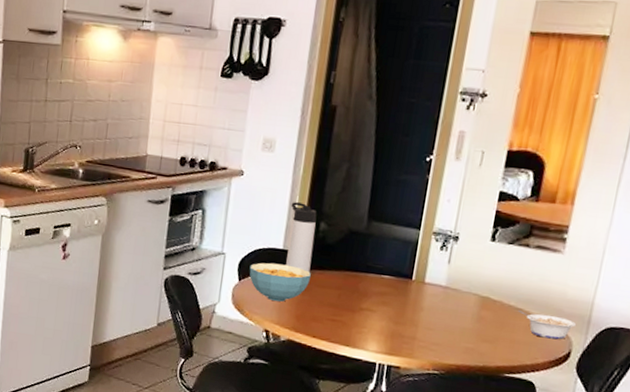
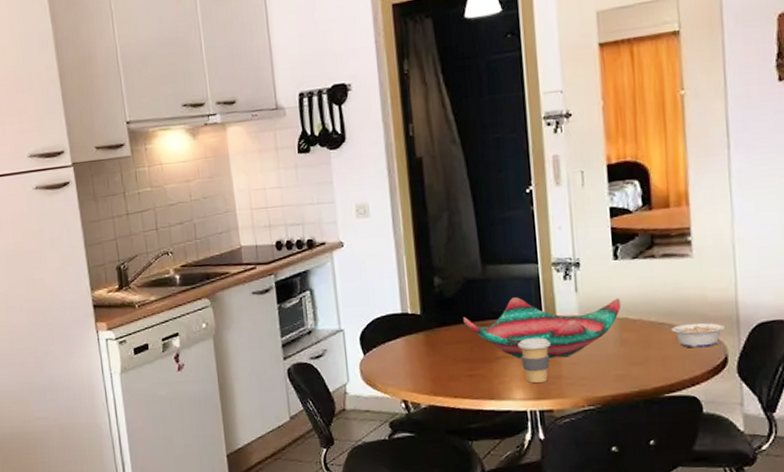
cereal bowl: present [249,262,311,302] -> none [372,328,437,368]
thermos bottle: present [286,202,317,273] -> none [399,262,435,332]
decorative bowl: none [338,256,488,322] -> present [463,297,622,359]
coffee cup: none [382,296,414,340] -> present [518,337,551,383]

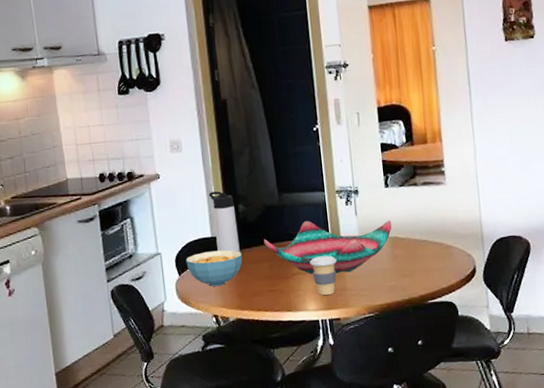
cereal bowl: none [372,328,437,368] -> present [186,250,242,286]
thermos bottle: none [399,262,435,332] -> present [208,191,240,253]
legume: present [661,322,725,348] -> none [423,239,472,261]

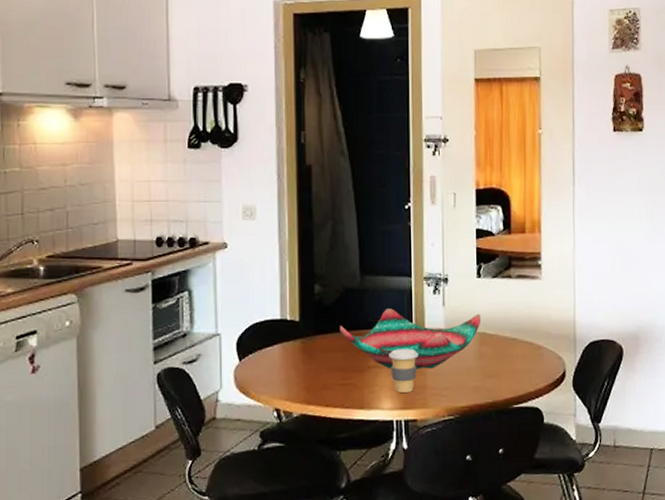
cereal bowl: present [186,250,242,286] -> none [249,334,313,376]
thermos bottle: present [208,191,240,253] -> none [281,268,312,339]

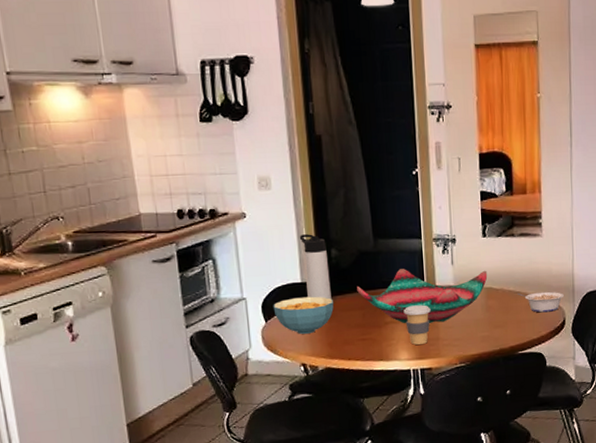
cereal bowl: none [249,334,313,376] -> present [273,296,334,334]
thermos bottle: none [281,268,312,339] -> present [299,234,332,300]
legume: none [513,339,564,363] -> present [517,291,564,313]

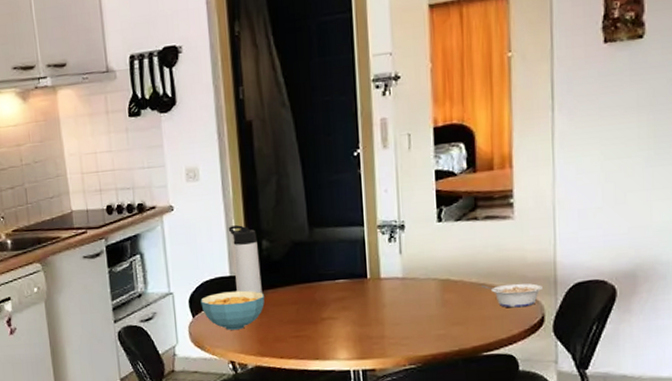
decorative bowl: present [357,269,488,323] -> none [290,259,444,320]
coffee cup: present [403,305,431,345] -> none [342,299,375,343]

